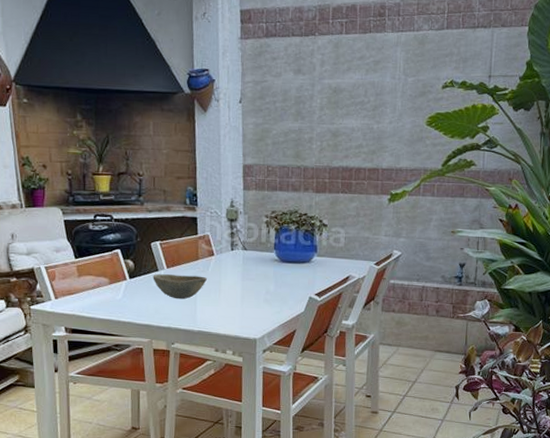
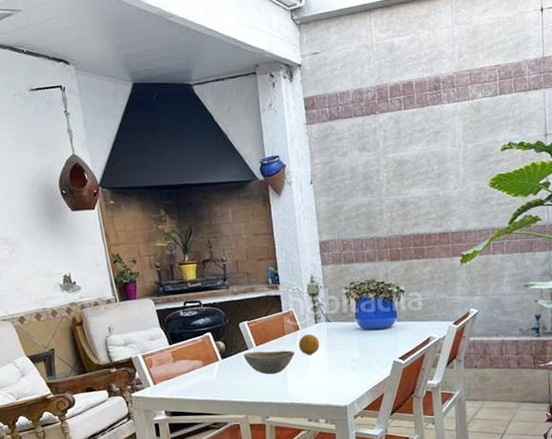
fruit: none [211,260,234,283] -> present [298,334,320,355]

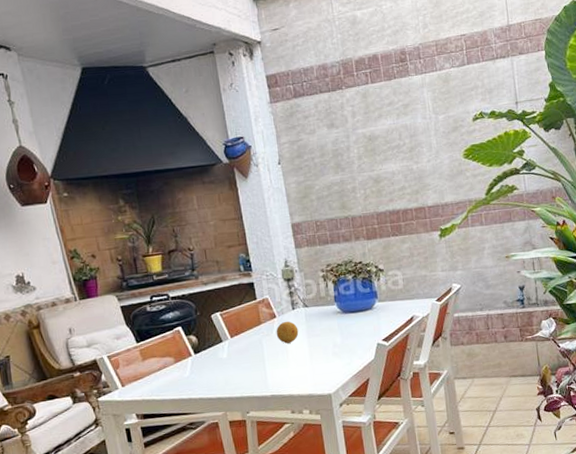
bowl: present [243,350,295,375] -> none [218,340,273,367]

